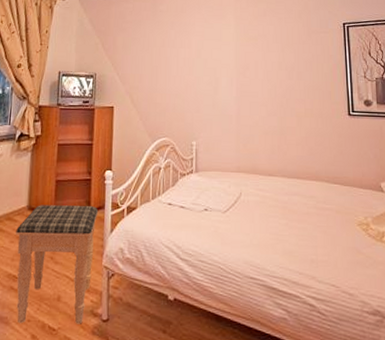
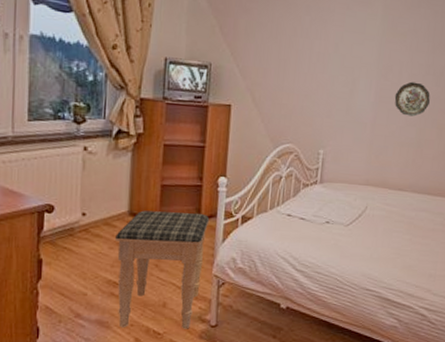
decorative plate: none [254,77,286,107] -> present [394,81,430,117]

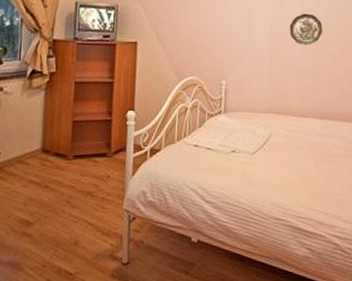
footstool: present [115,210,210,329] -> none [28,147,120,268]

